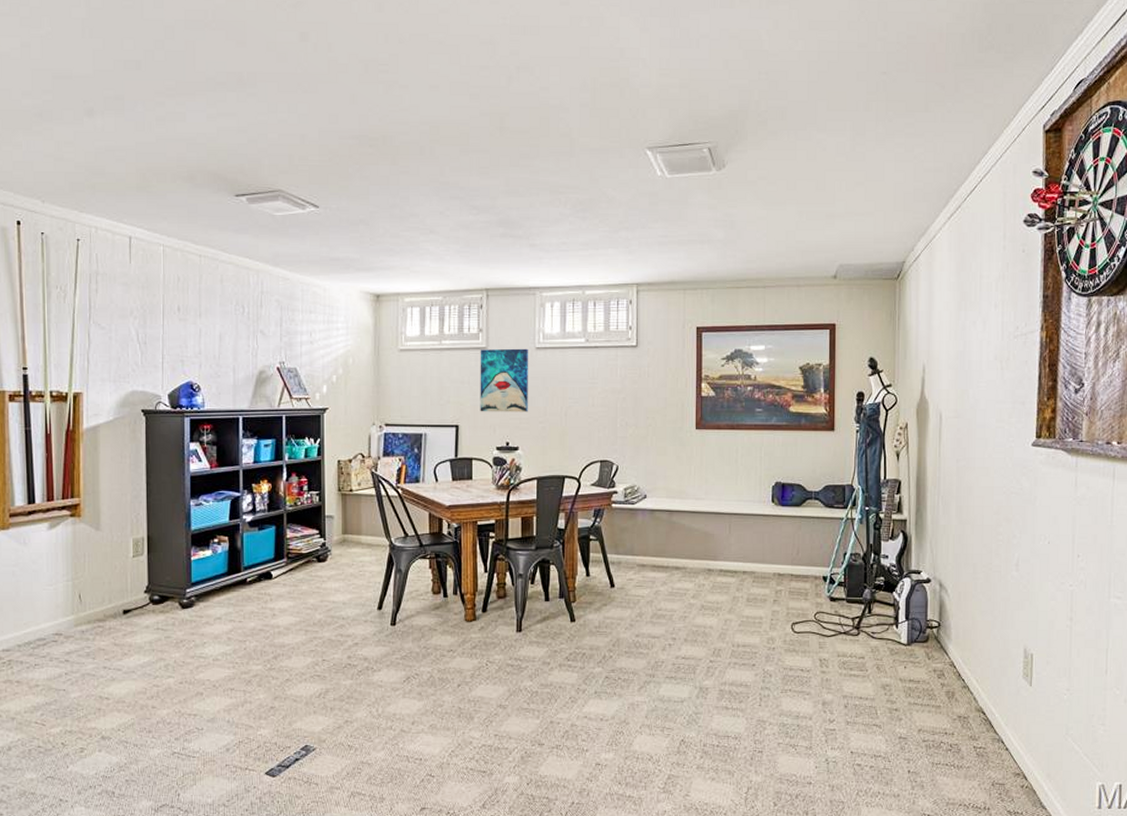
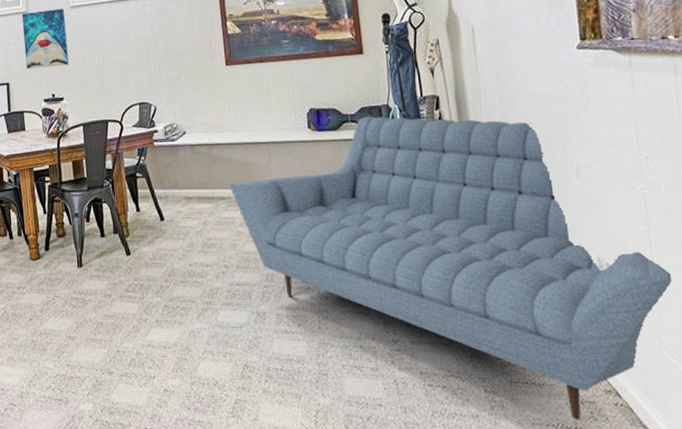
sofa: none [685,495,1084,800] -> present [228,116,671,420]

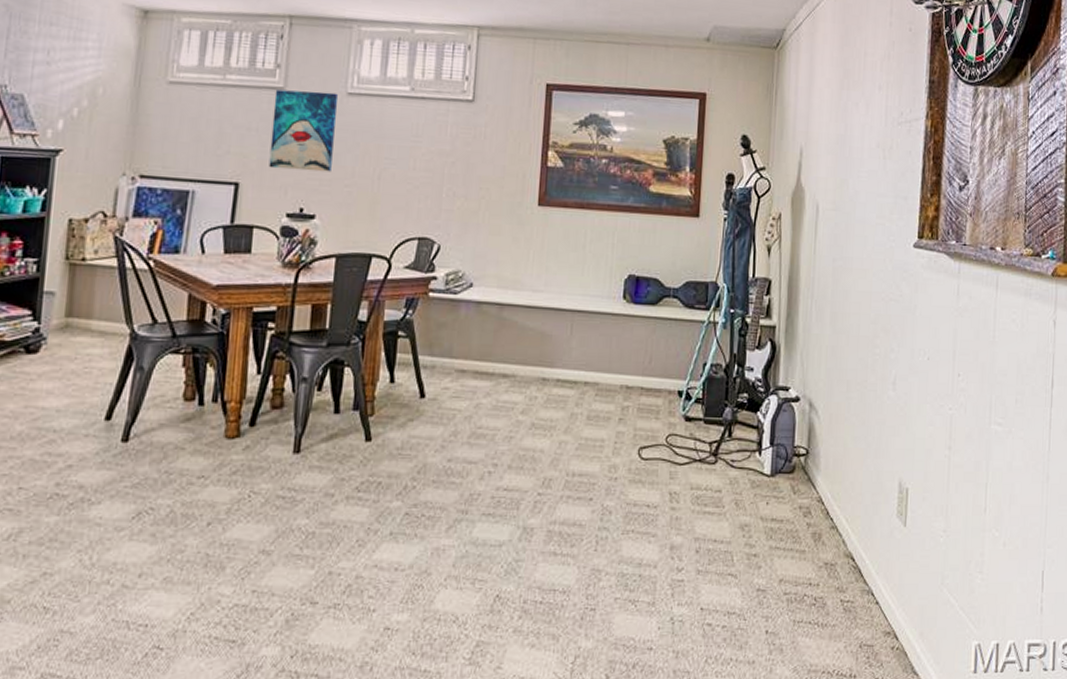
sofa: present [228,116,671,420] -> none [515,293,962,666]

